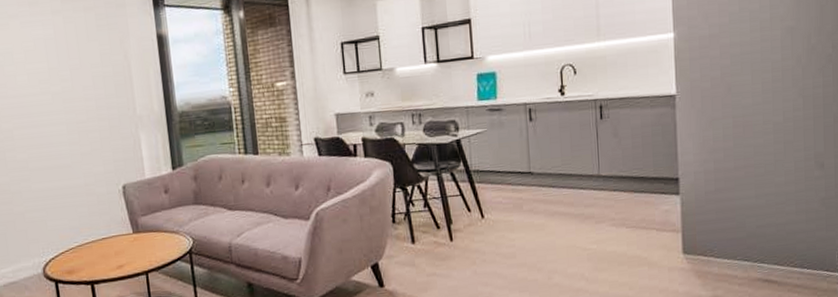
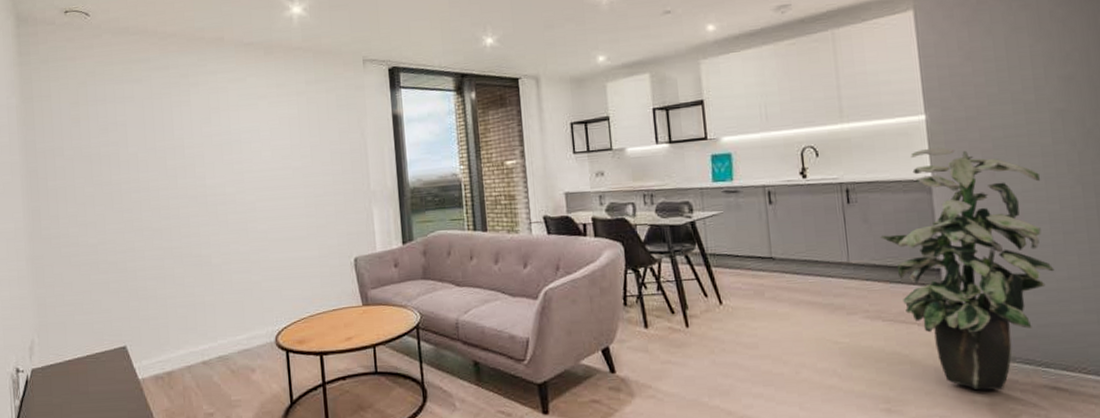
indoor plant: none [628,64,774,286] -> present [880,147,1055,391]

